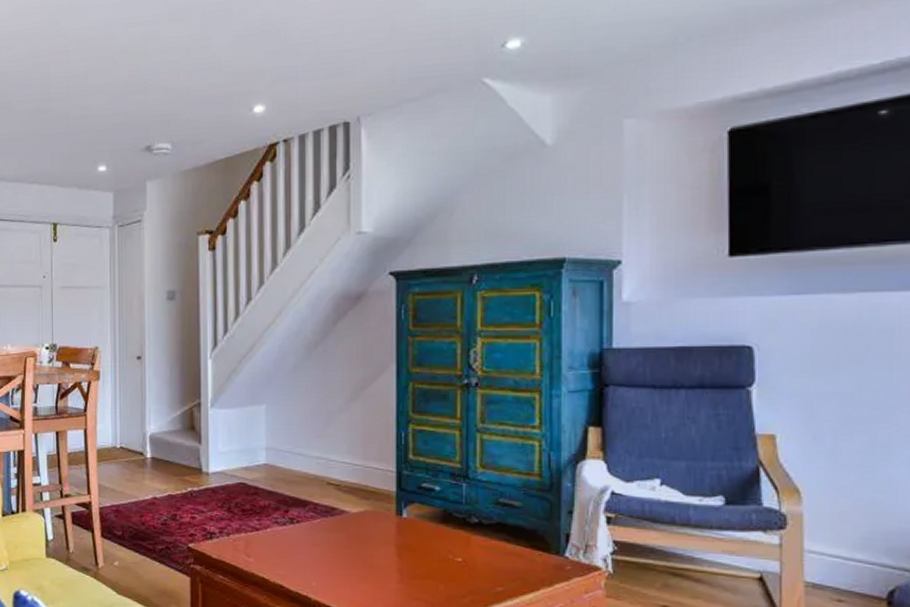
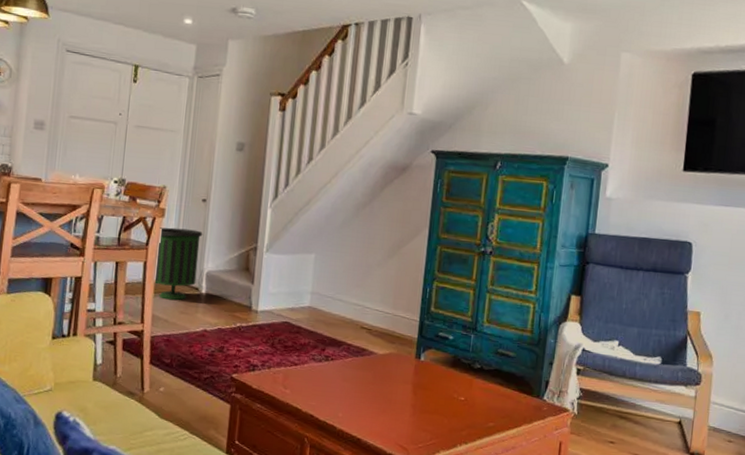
trash can: none [96,390,142,468] -> present [155,227,203,300]

